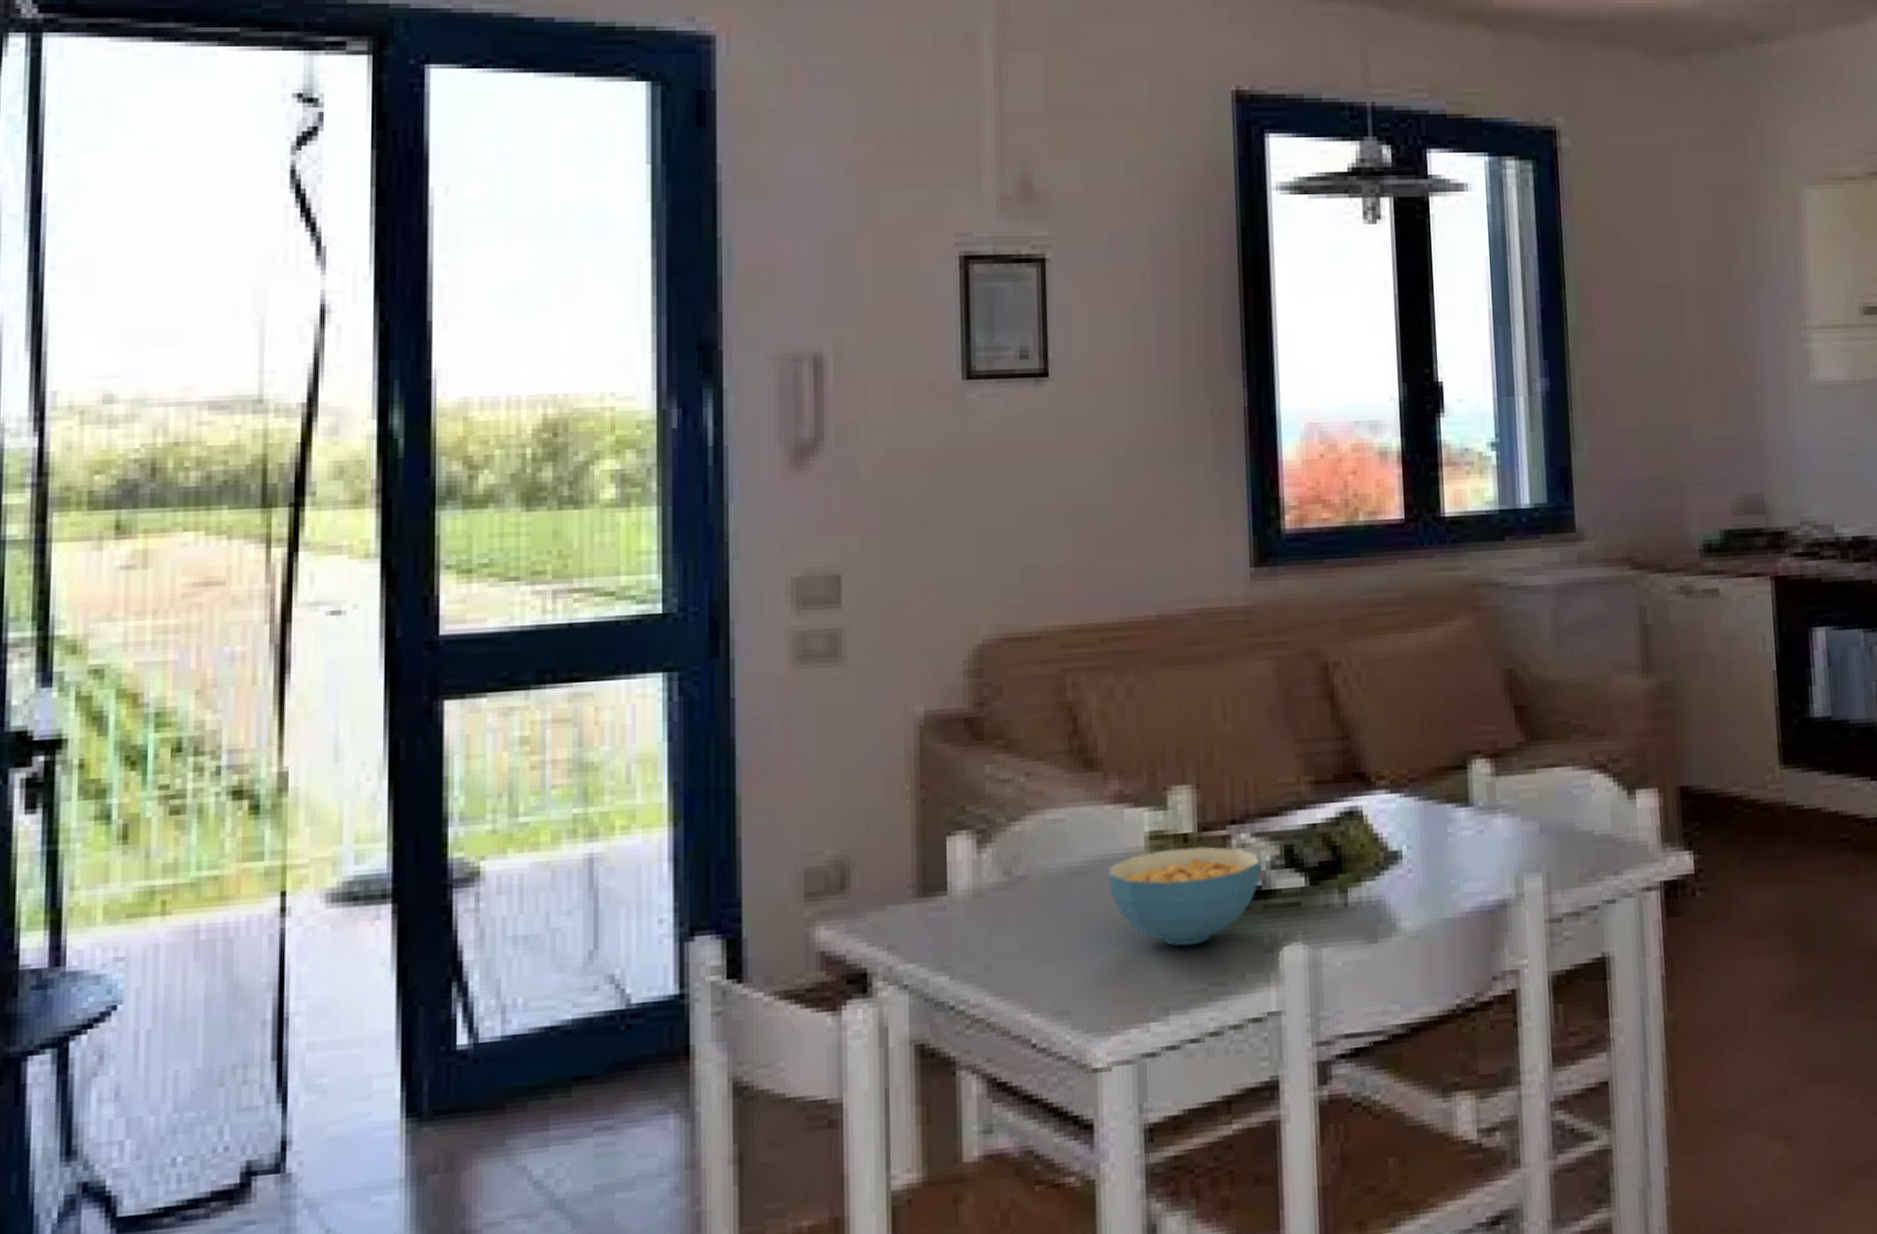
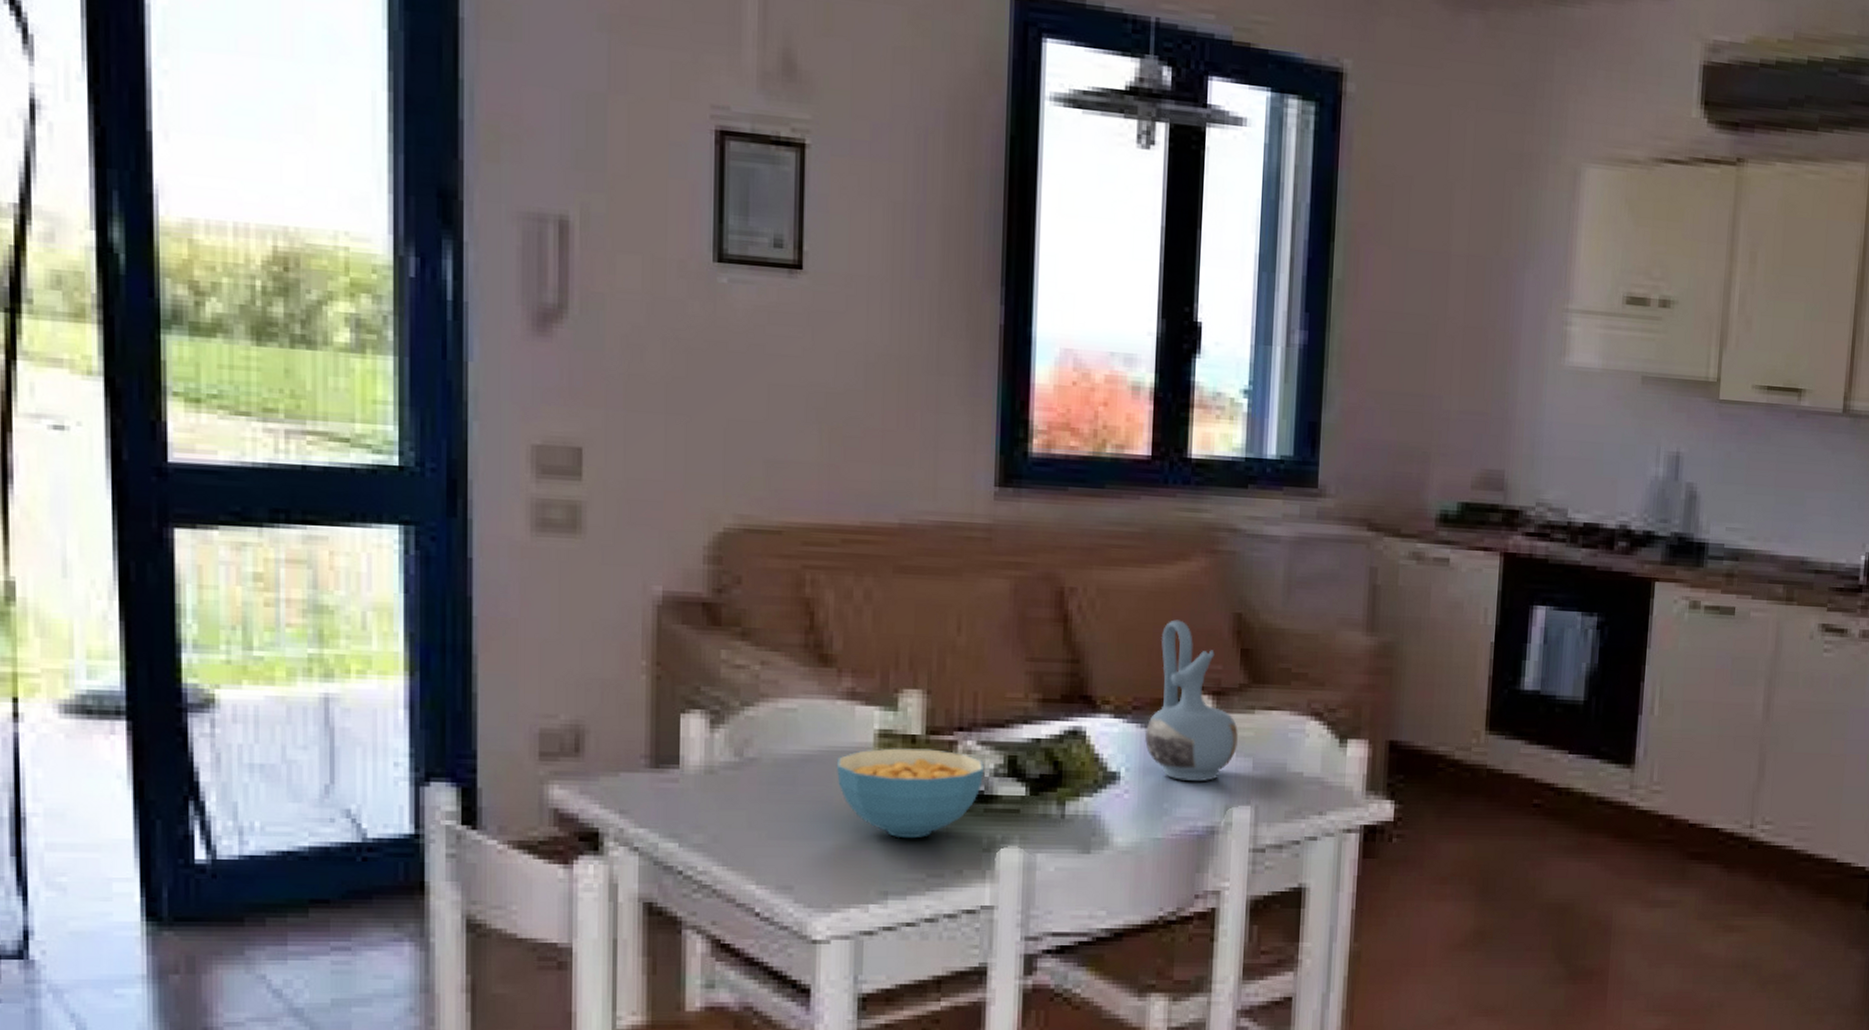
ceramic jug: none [1424,683,1521,853] -> present [1145,619,1238,781]

